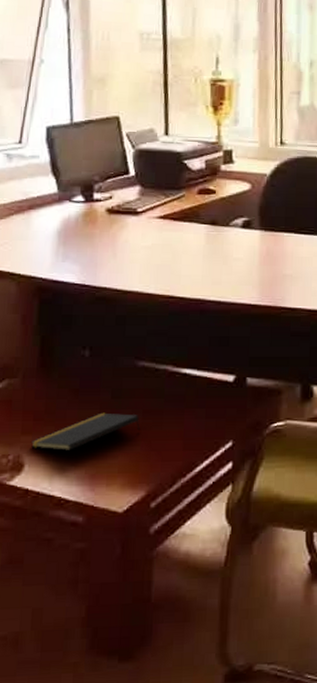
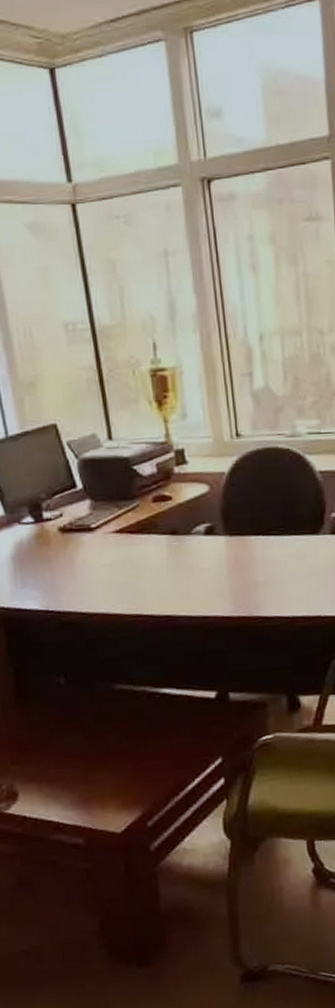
notepad: present [31,412,140,451] -> none [21,738,127,778]

